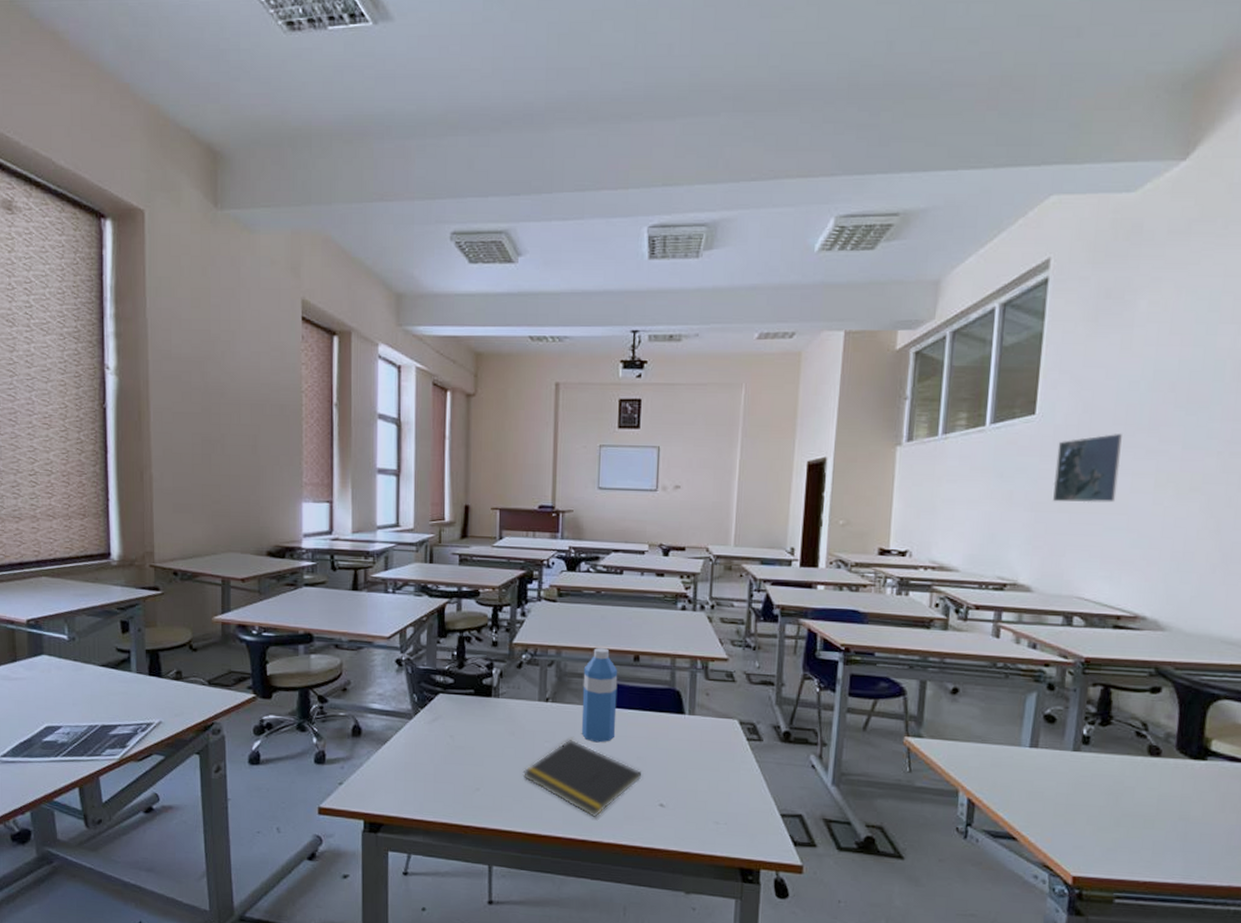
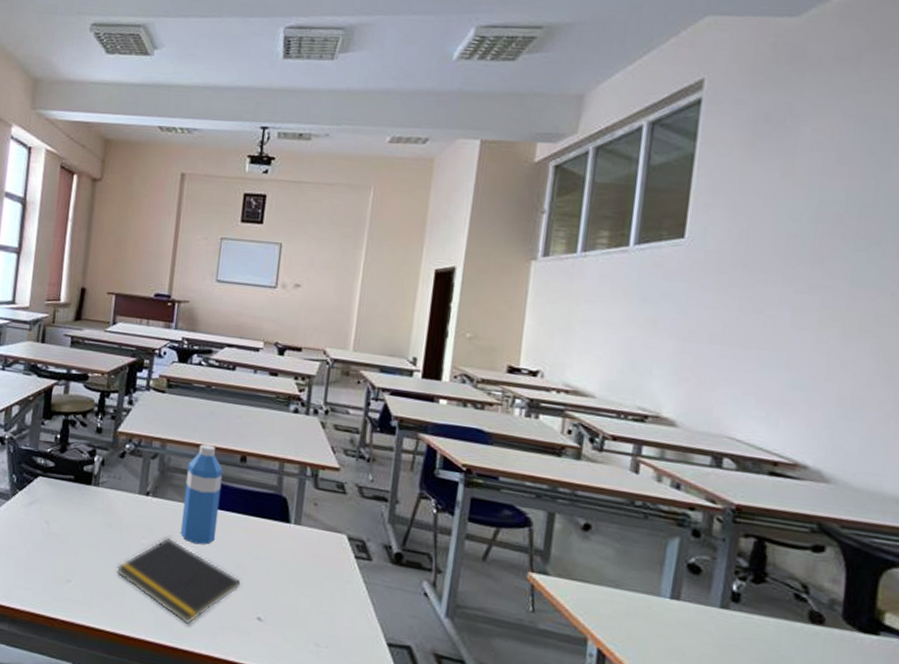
map: present [1053,434,1122,503] -> none [702,264,782,338]

